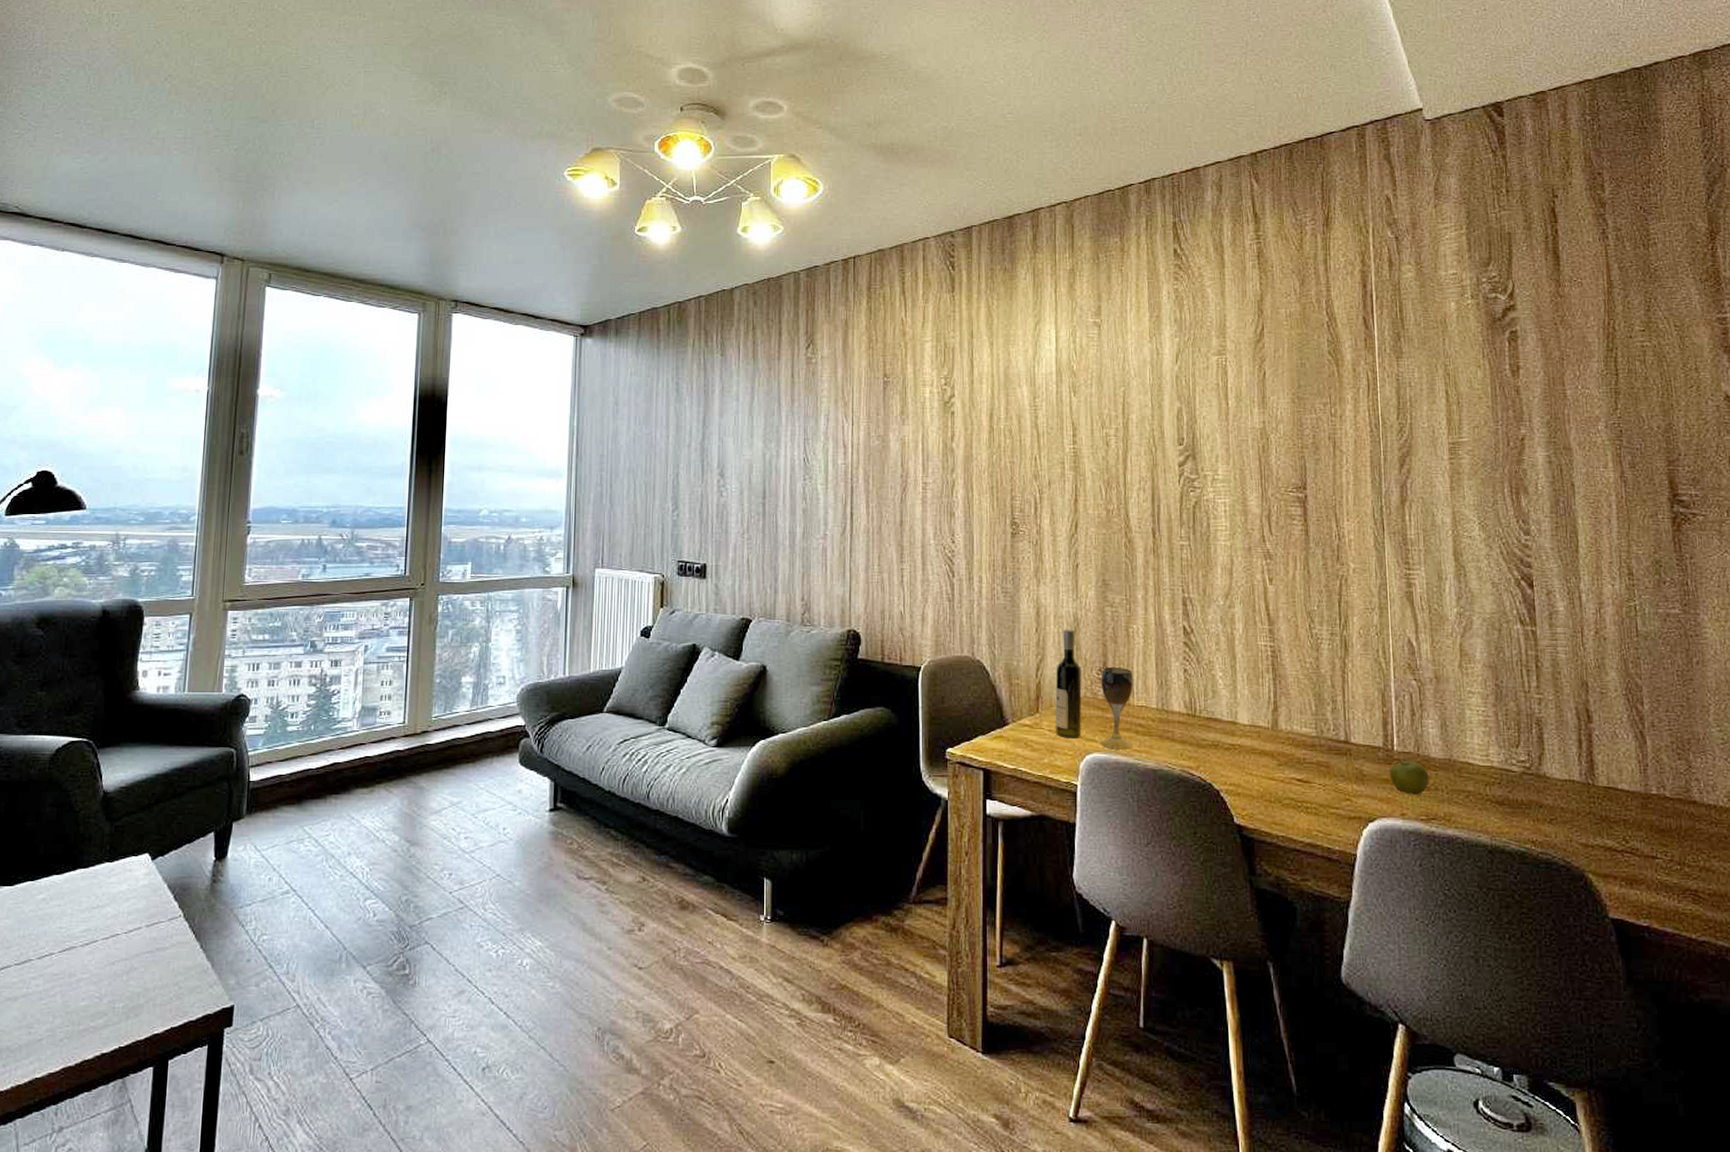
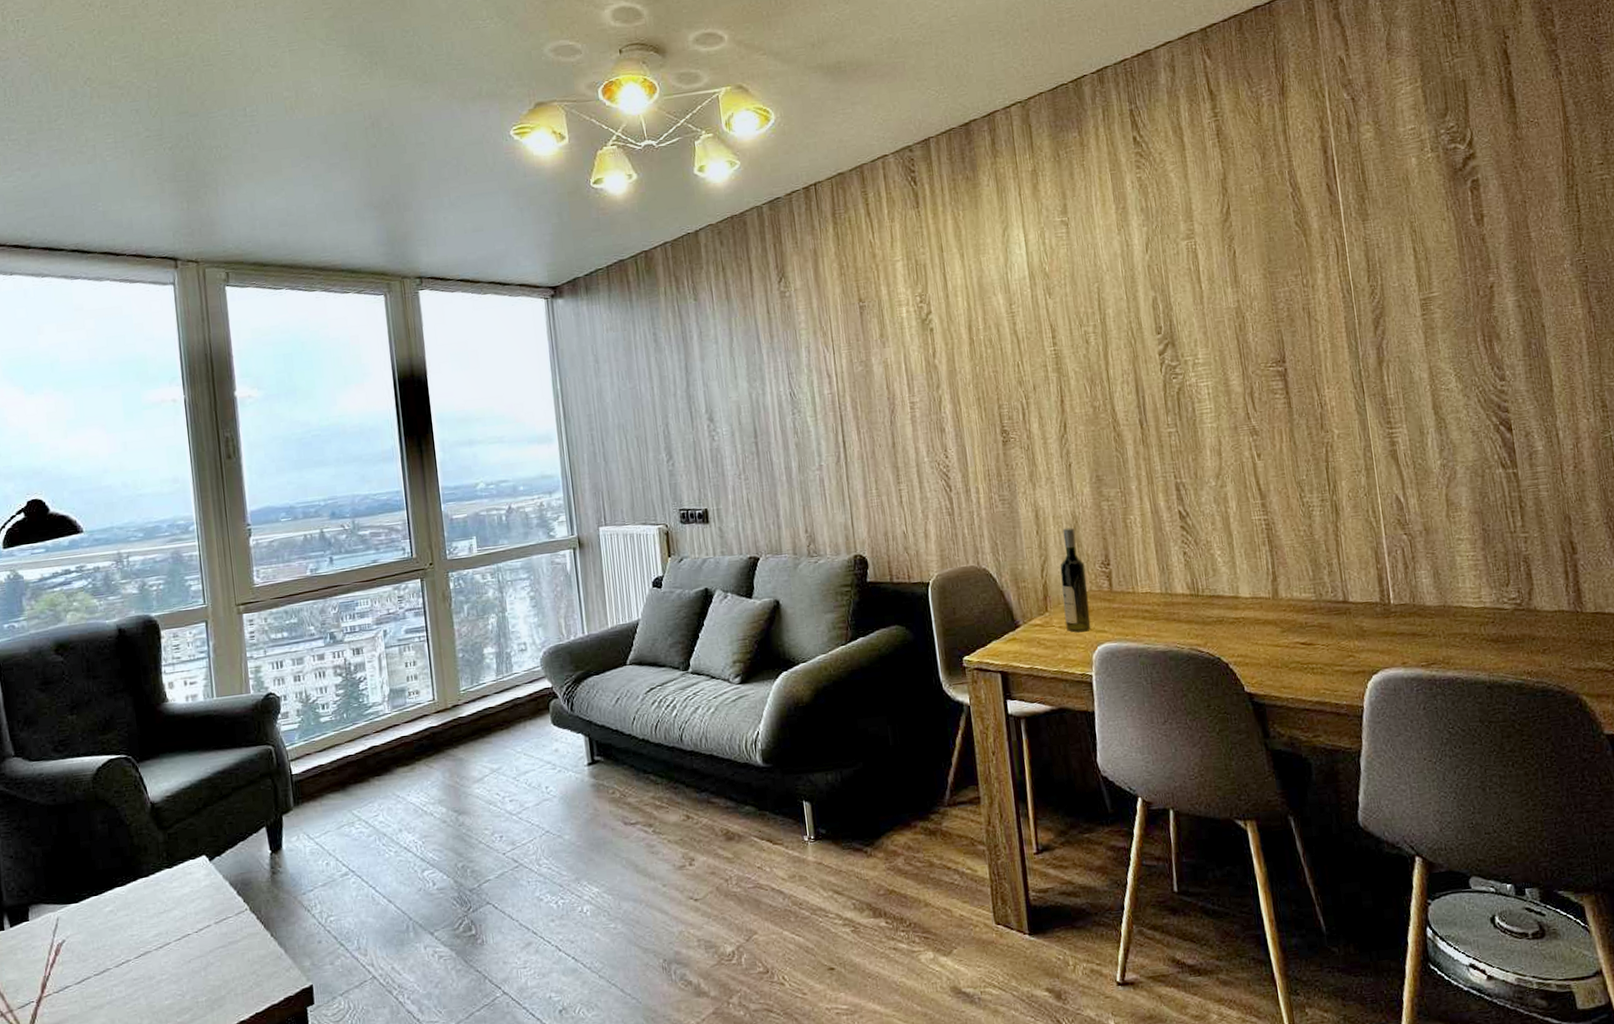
cup: present [1101,666,1134,751] -> none [1104,558,1141,638]
fruit: present [1389,760,1429,794] -> none [1388,611,1427,644]

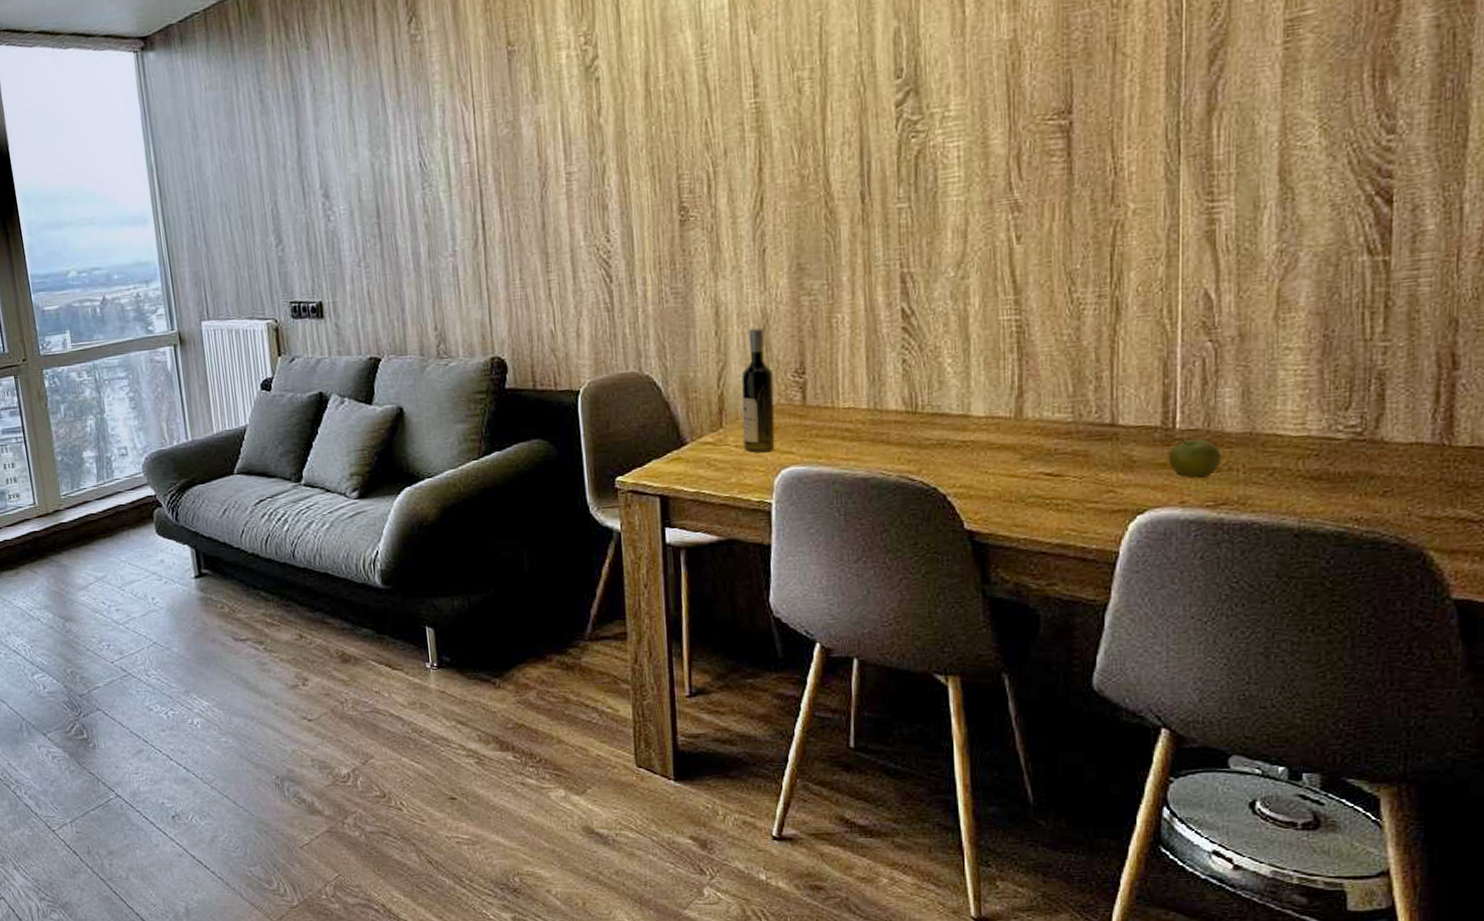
fruit: none [1388,611,1427,644] -> present [1168,439,1221,478]

